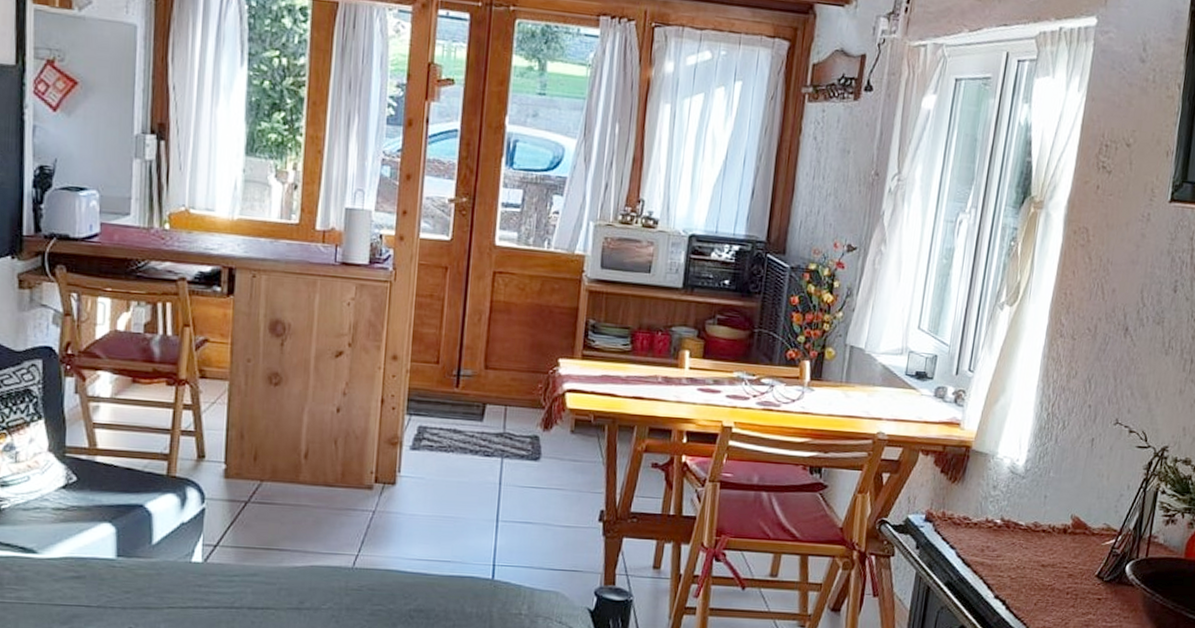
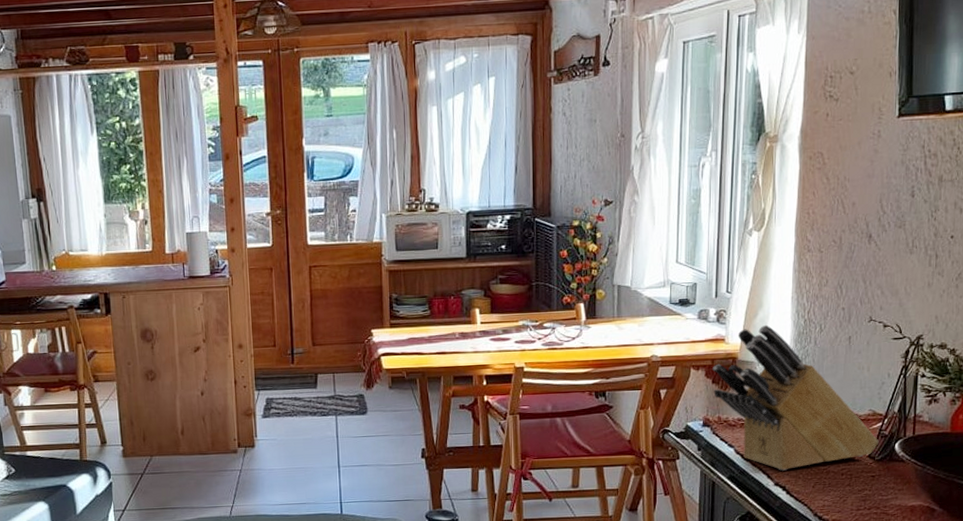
knife block: none [941,413,1110,582] -> present [713,324,879,471]

